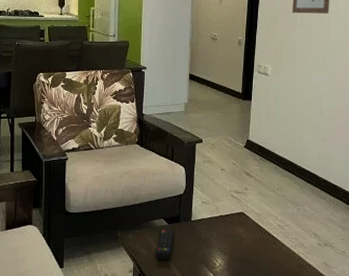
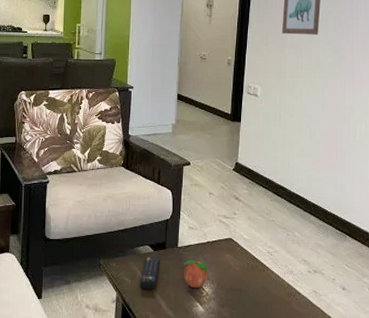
fruit: none [196,231,221,260] -> present [183,258,208,289]

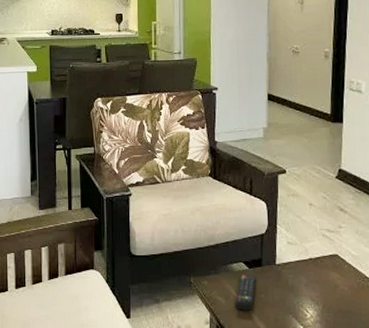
fruit: present [183,258,208,289] -> none [282,277,312,310]

